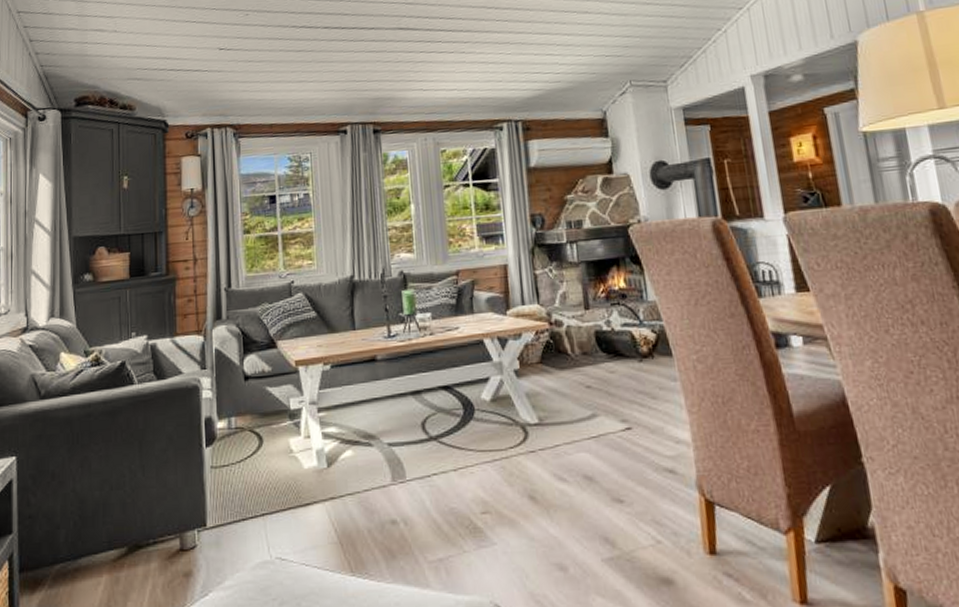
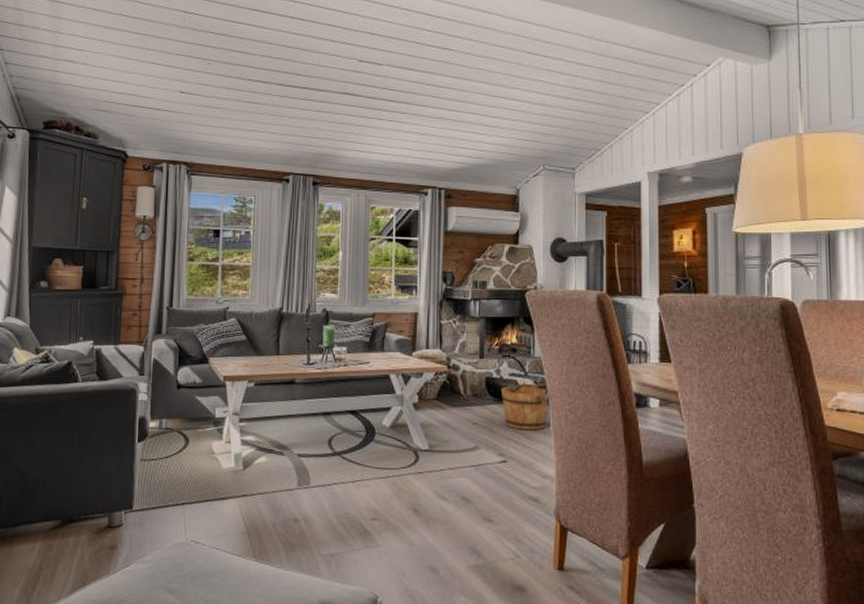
bucket: none [613,330,674,389] -> present [500,382,550,431]

